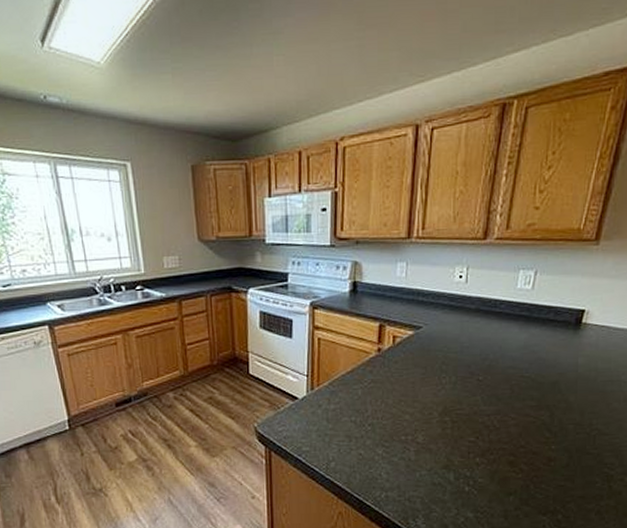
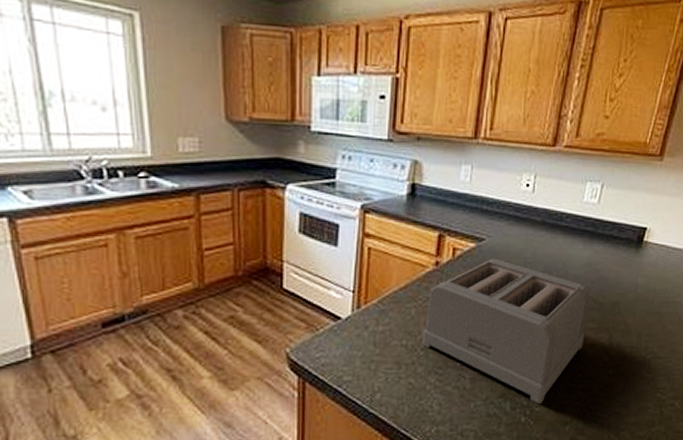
toaster: none [369,344,529,476] -> present [422,258,591,405]

